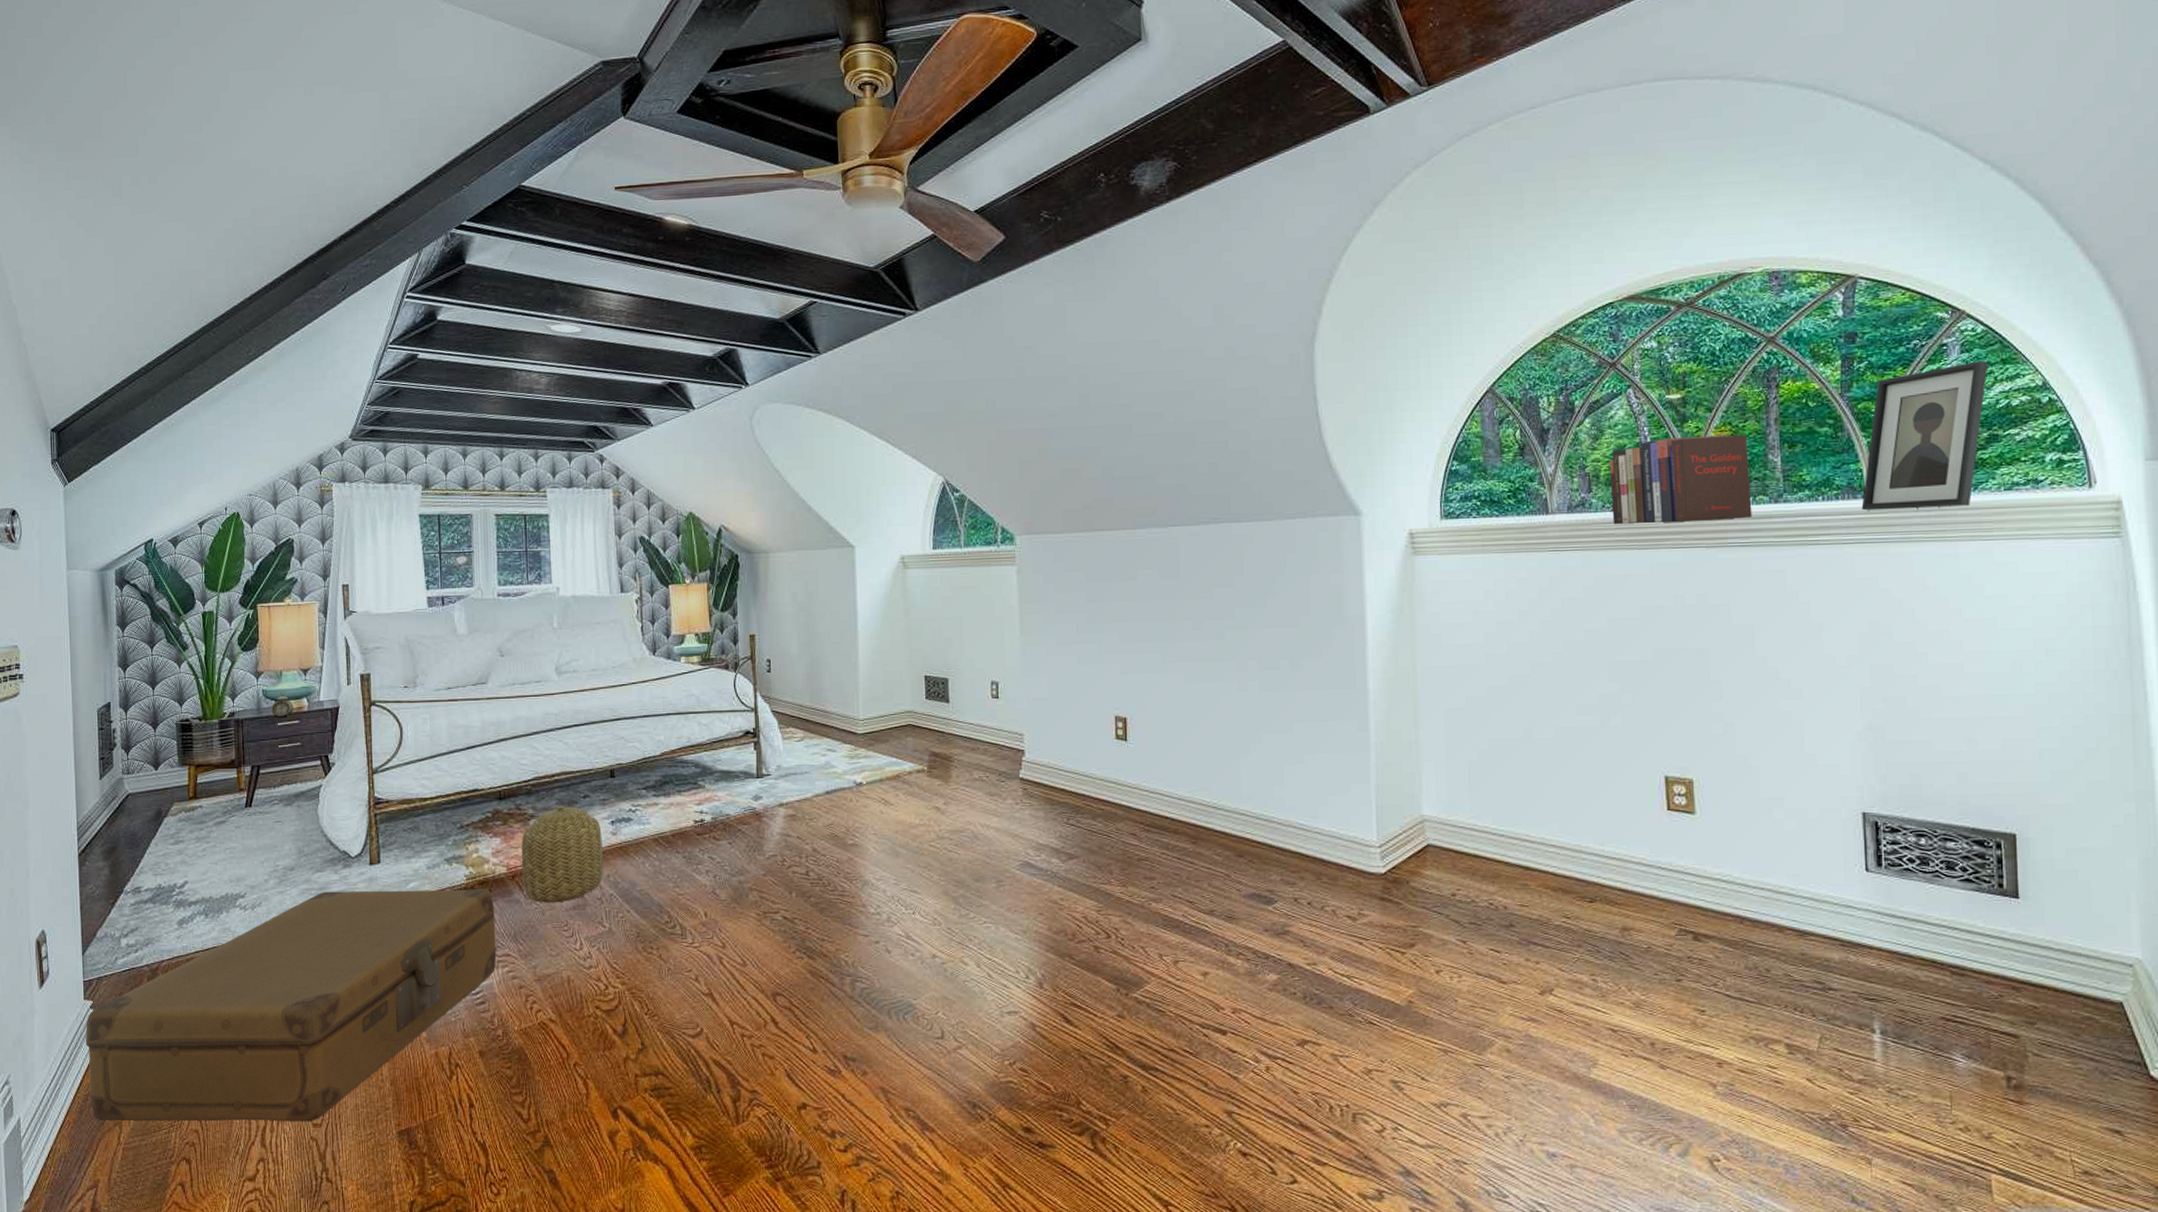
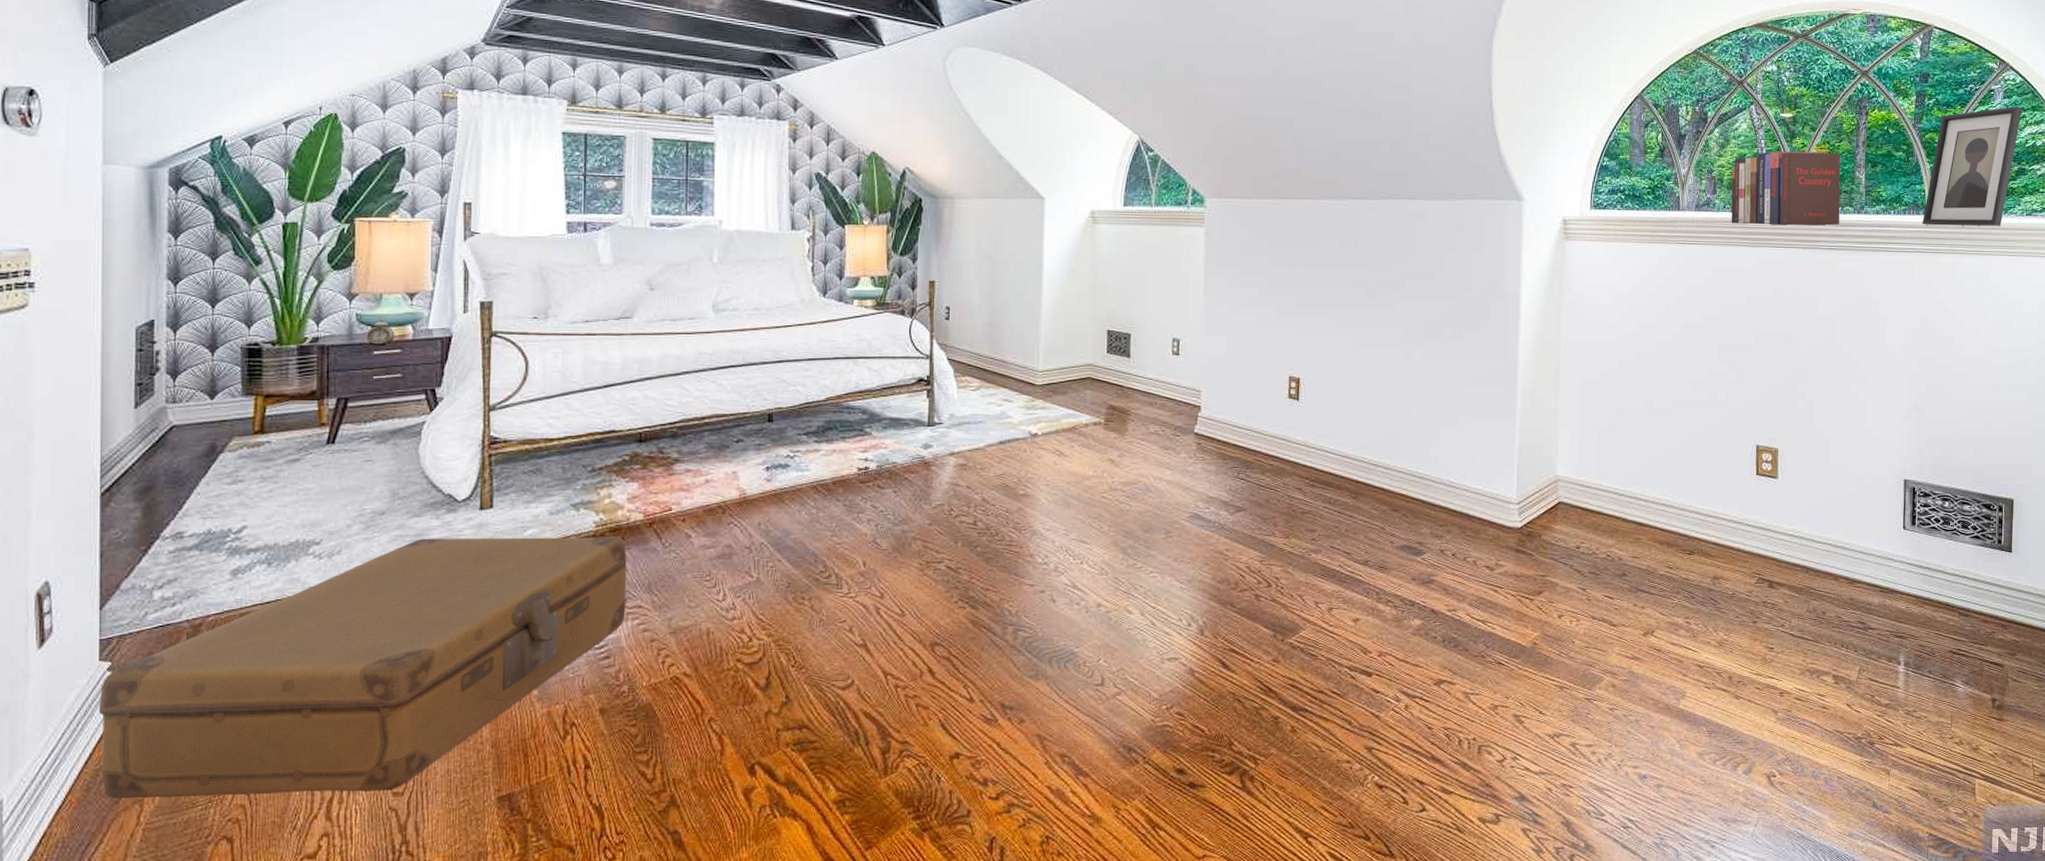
basket: present [521,805,603,903] -> none [661,449,755,552]

